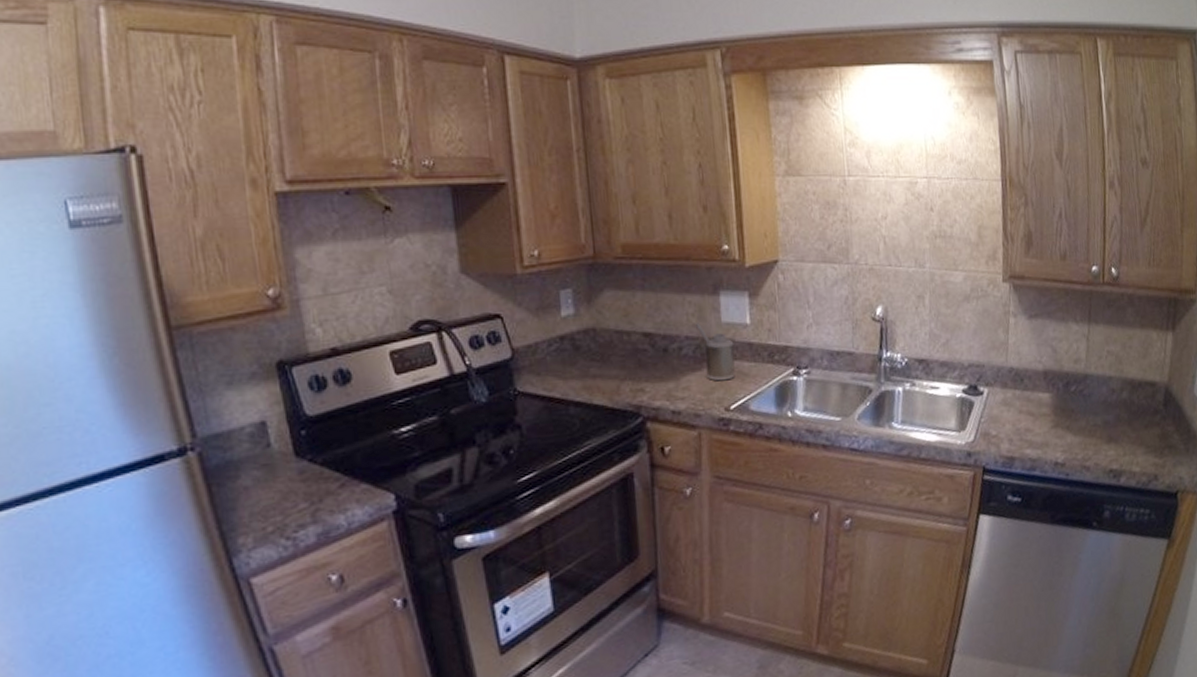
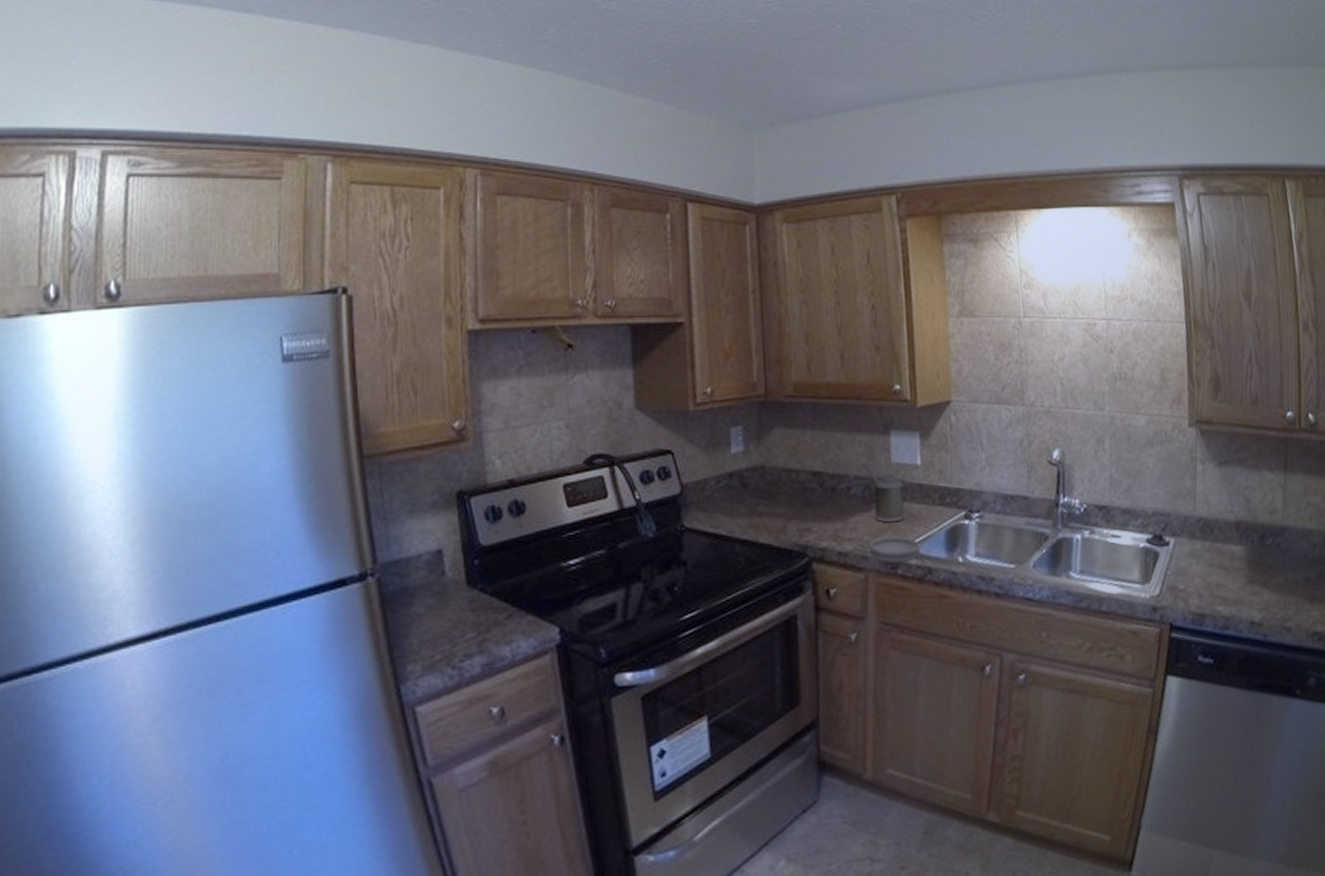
bowl: none [701,392,751,423] -> present [869,535,920,566]

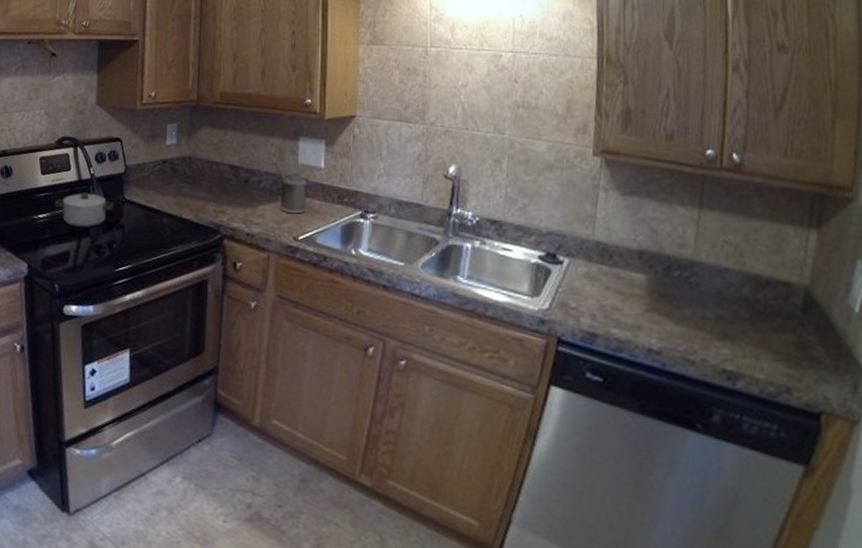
cooking pot: none [590,524,671,571] -> present [55,193,114,228]
bowl: present [869,535,920,566] -> none [273,224,318,251]

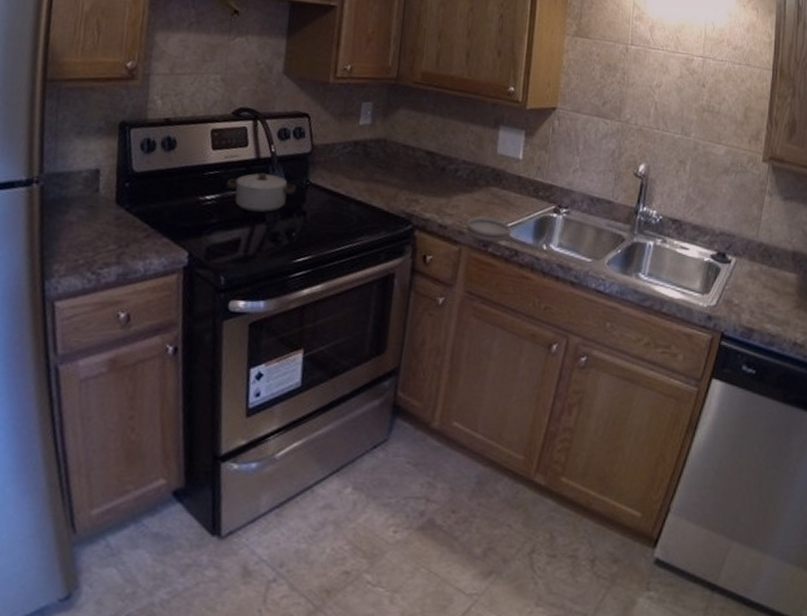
bowl: none [273,224,318,251] -> present [466,216,511,244]
soap dispenser: present [274,162,308,214] -> none [473,150,505,207]

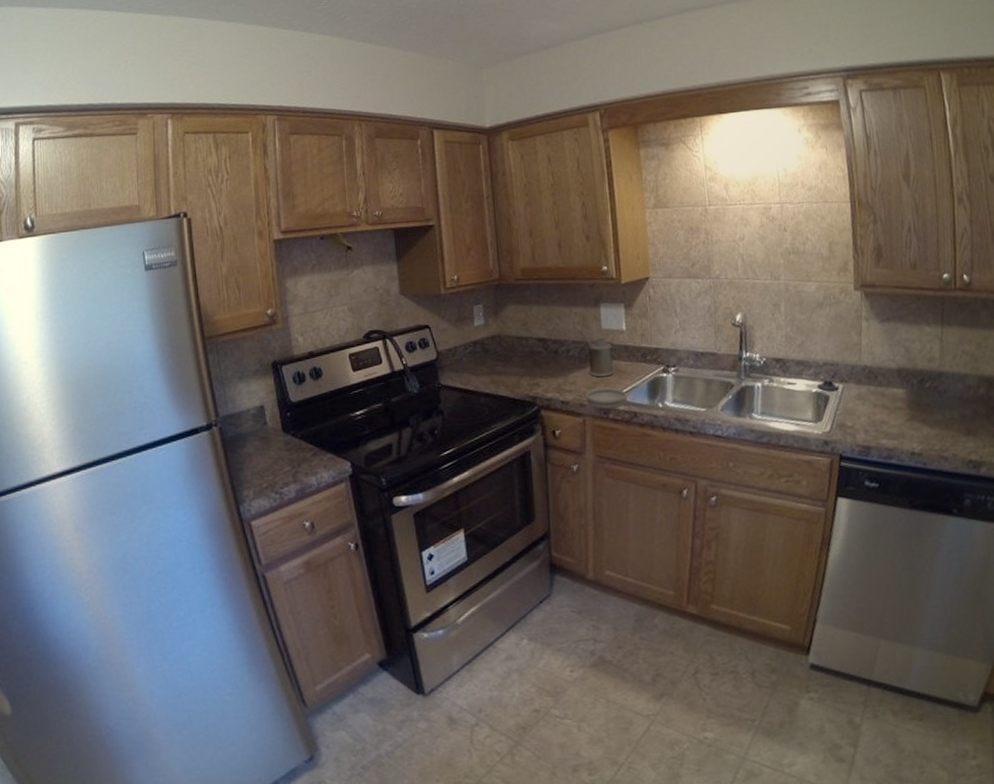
cooking pot: present [226,173,297,213] -> none [370,383,431,419]
soap dispenser: none [473,150,505,207] -> present [580,329,614,378]

